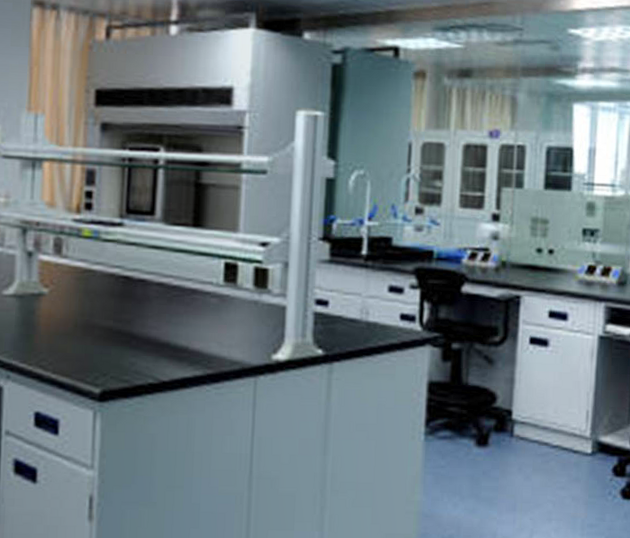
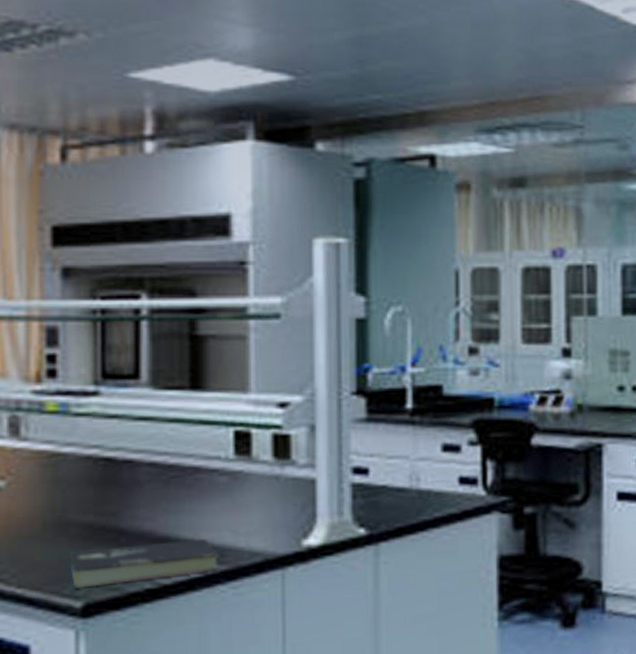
book: none [92,346,207,378] -> present [69,539,219,588]

